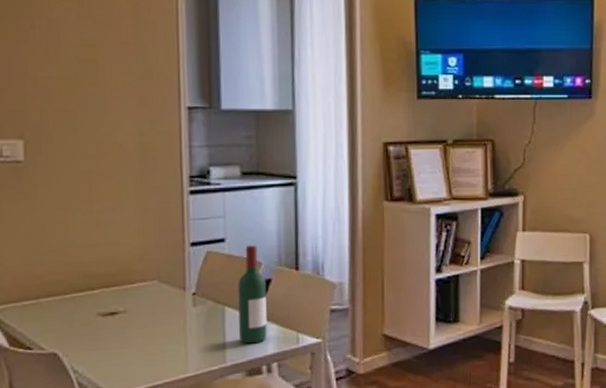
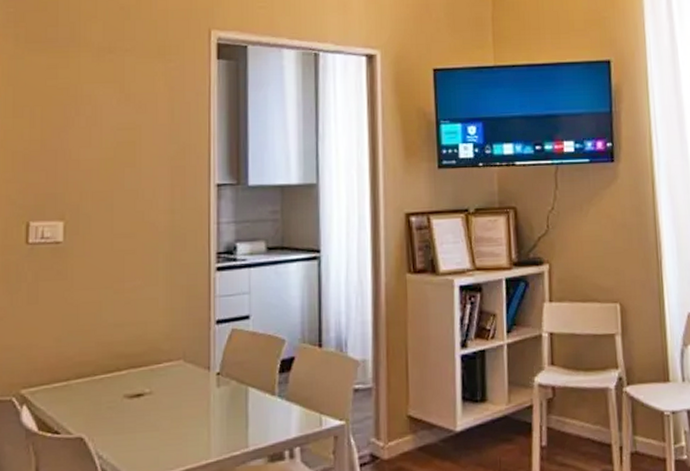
wine bottle: present [238,245,267,344] -> none [261,322,290,427]

